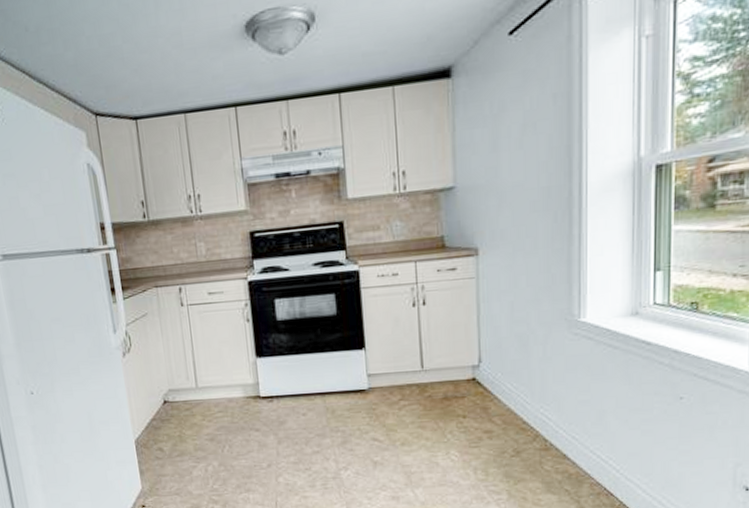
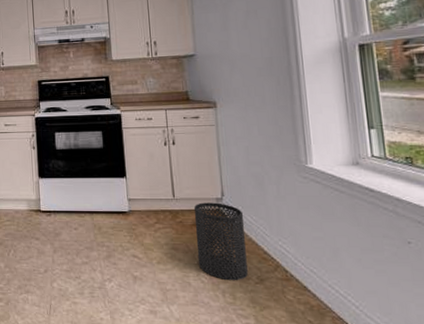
trash can: none [445,370,503,456] -> present [193,202,248,281]

